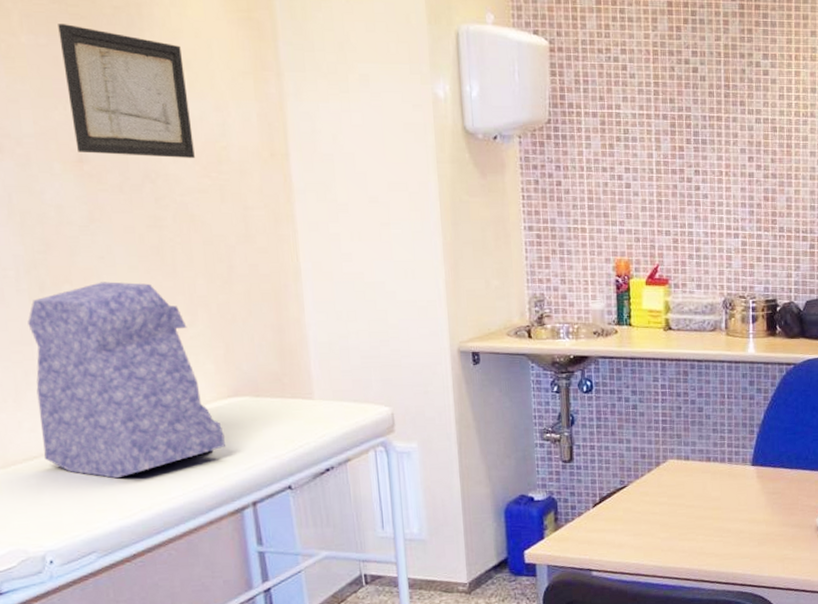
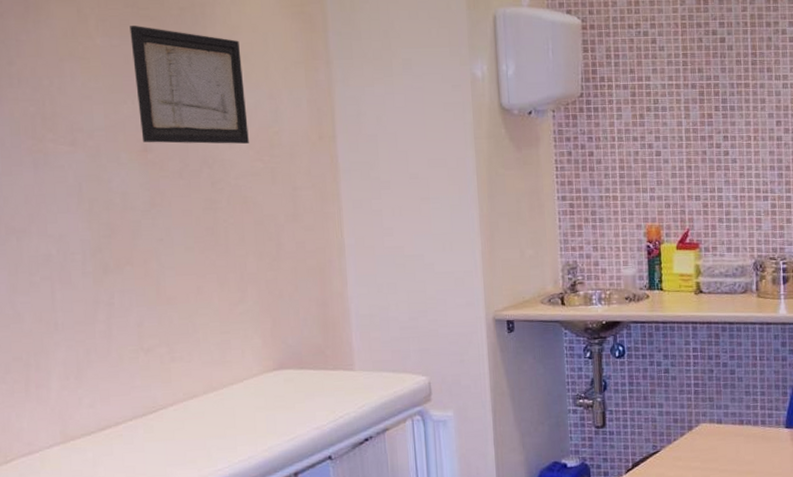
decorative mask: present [27,281,225,479] -> none [91,262,270,452]

